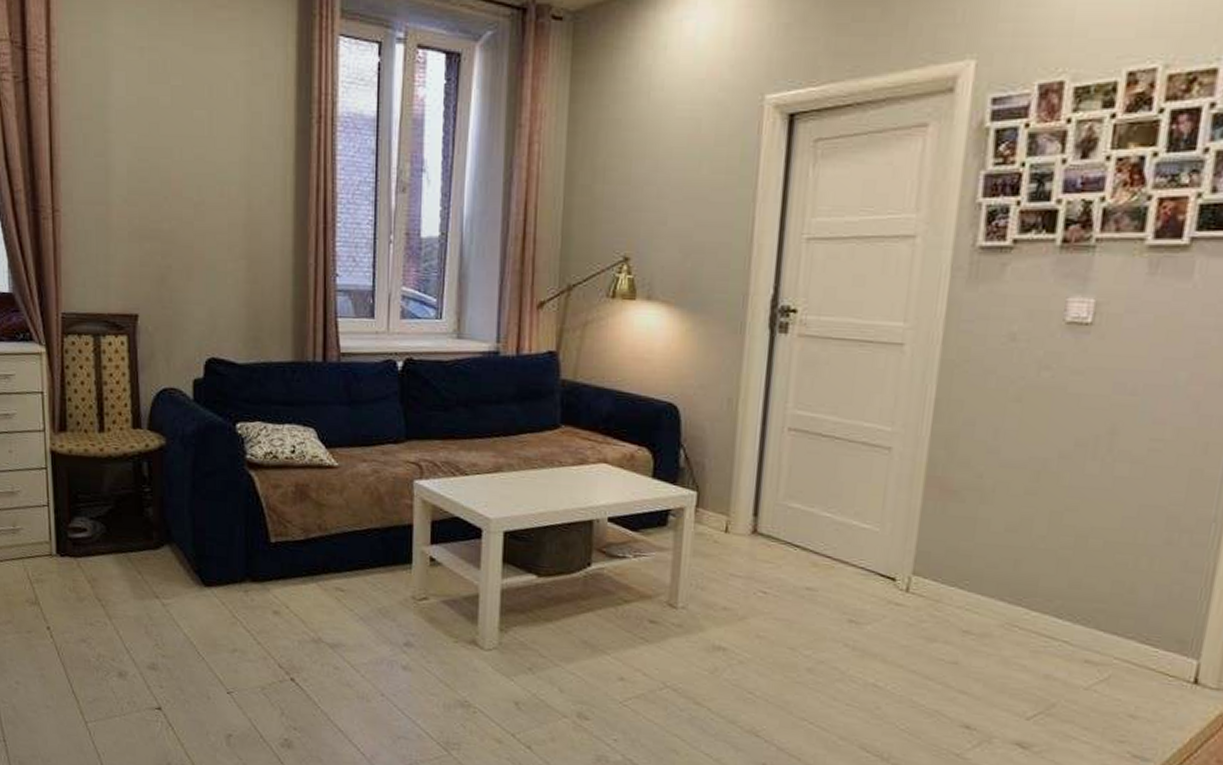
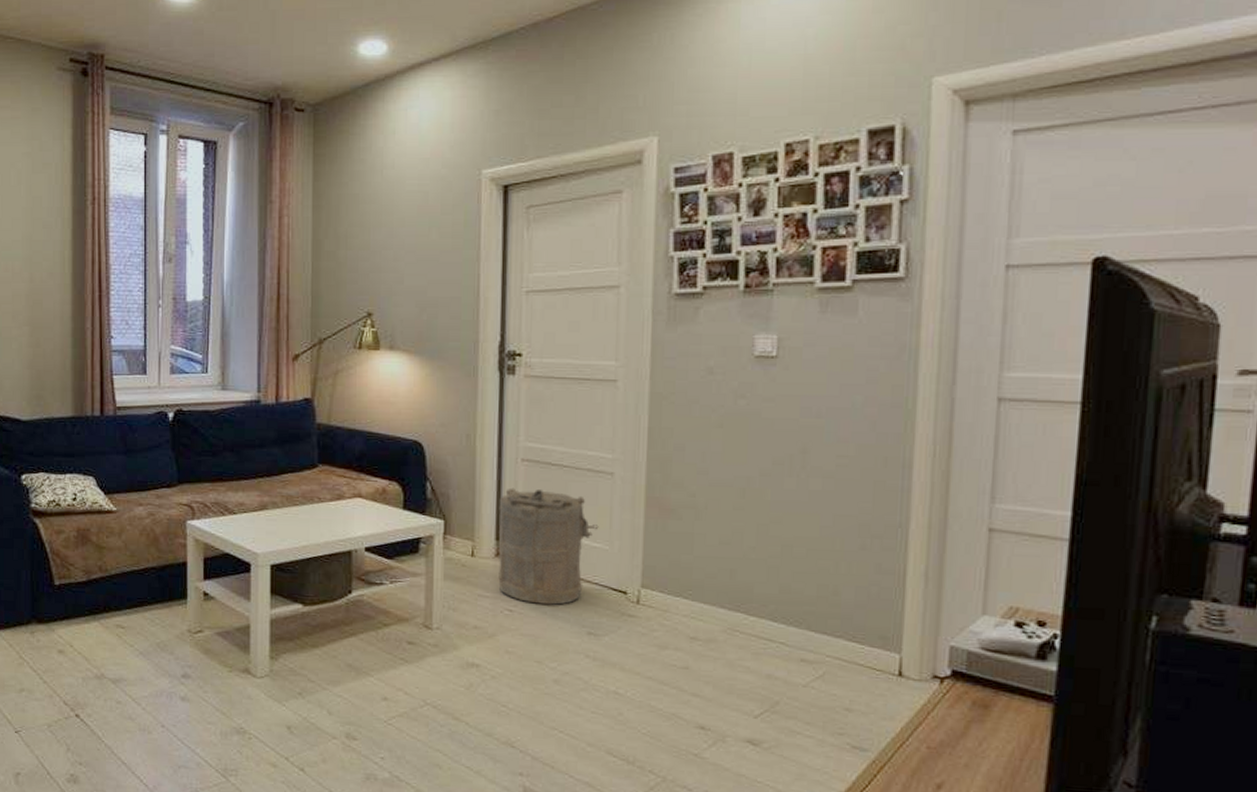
laundry hamper: none [753,459,870,589] -> present [498,488,599,605]

